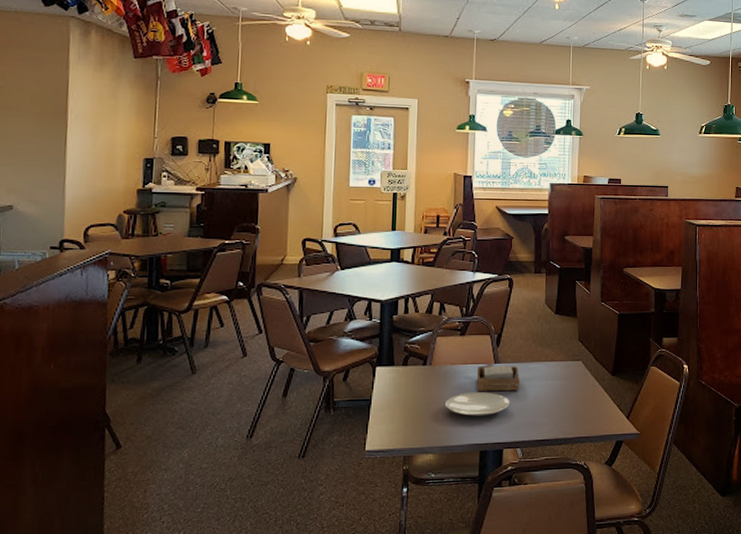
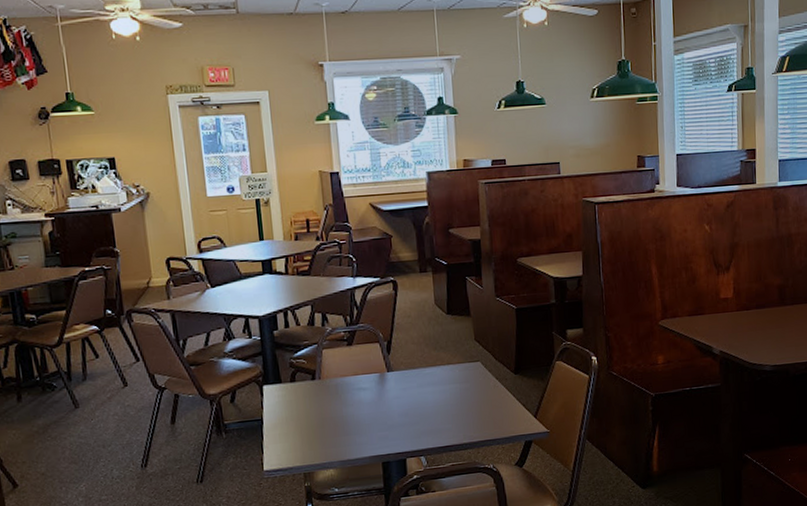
plate: present [446,392,510,417] -> none [340,402,408,428]
napkin holder: present [476,365,519,392] -> none [369,373,416,402]

